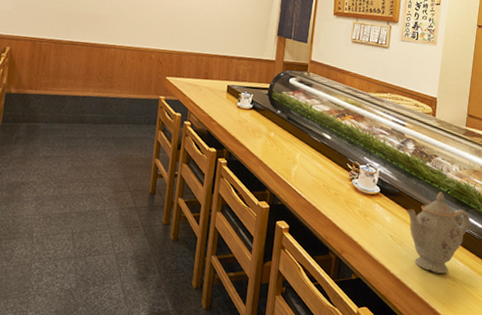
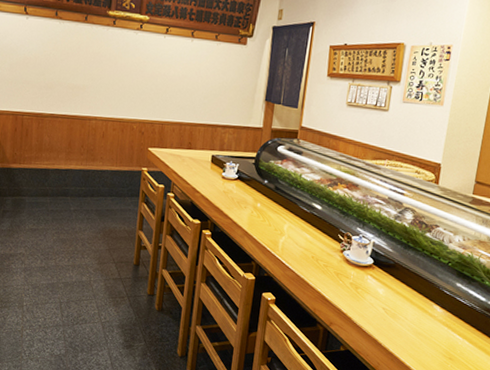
teapot: present [406,192,470,274] -> none [401,263,473,347]

